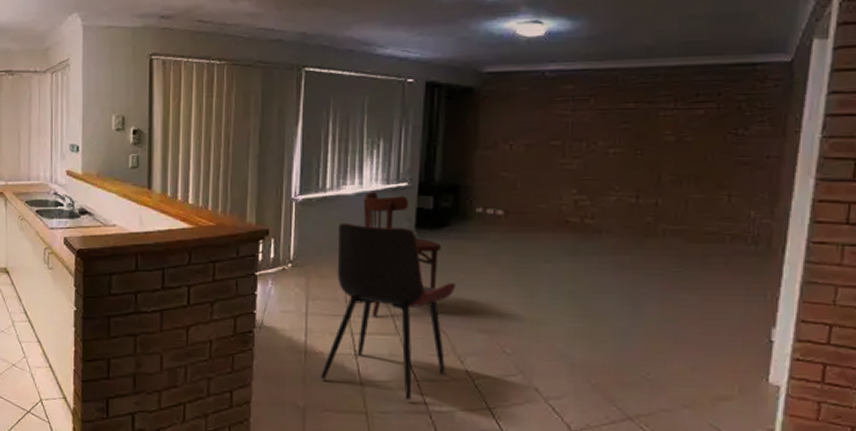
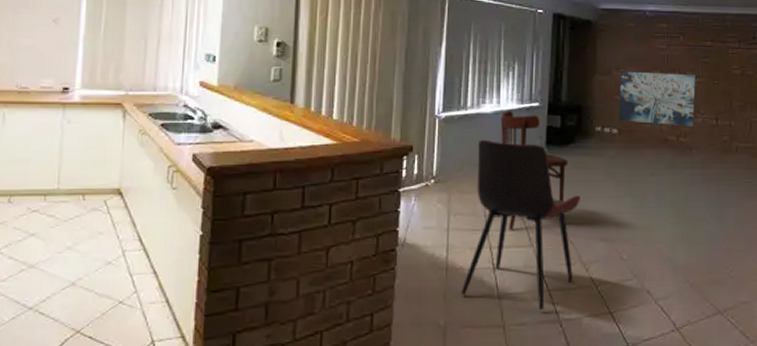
wall art: none [505,143,610,206] -> present [618,71,696,127]

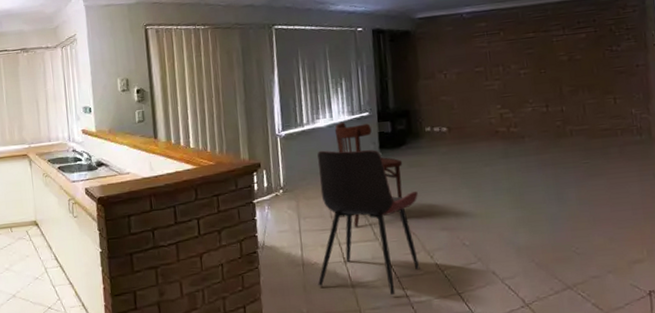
wall art: present [618,71,696,127] -> none [444,67,524,120]

